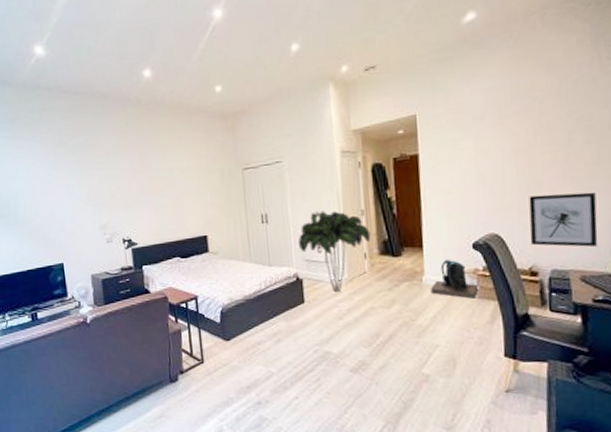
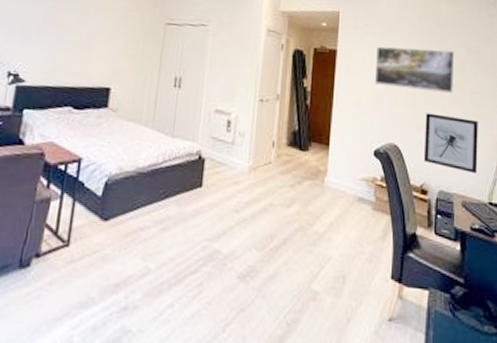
indoor plant: present [299,210,371,292] -> none [208,86,282,180]
backpack: present [431,259,479,299] -> none [331,162,375,210]
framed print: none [464,124,561,179] -> present [374,46,455,93]

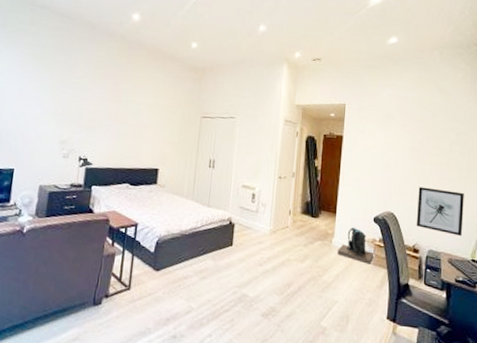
backpack: none [331,162,375,210] -> present [337,226,374,264]
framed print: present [374,46,455,93] -> none [375,132,445,170]

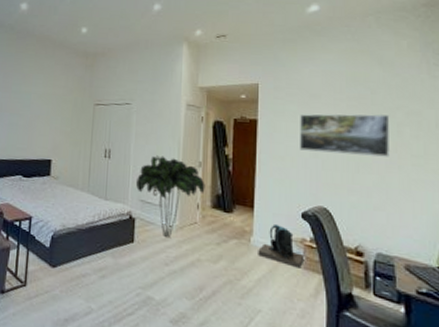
indoor plant: none [237,166,297,240] -> present [136,155,205,237]
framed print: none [375,132,445,170] -> present [299,114,390,157]
wall art: present [416,186,464,237] -> none [357,177,423,238]

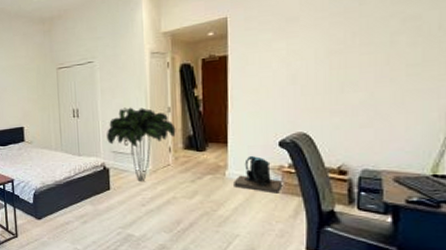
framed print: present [299,114,390,157] -> none [274,25,382,79]

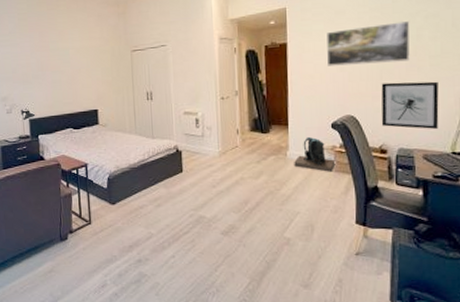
indoor plant: present [107,107,176,181] -> none [179,90,243,163]
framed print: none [274,25,382,79] -> present [326,21,410,66]
wall art: none [341,93,417,149] -> present [381,81,439,130]

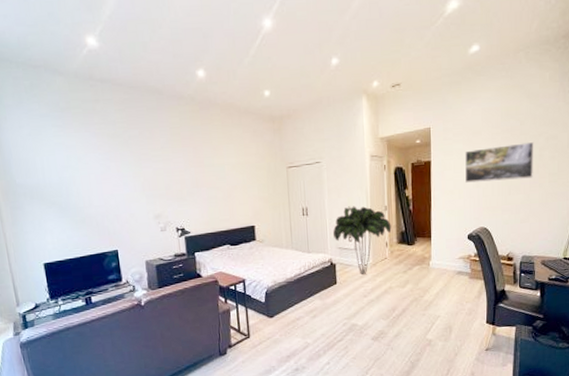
indoor plant: none [179,90,243,163] -> present [333,206,392,274]
backpack: present [294,136,336,172] -> none [436,247,471,279]
wall art: present [381,81,439,130] -> none [509,196,555,239]

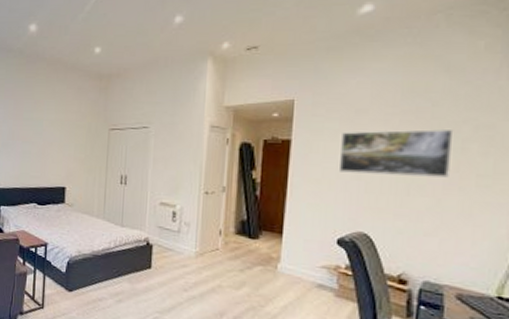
indoor plant: present [333,206,392,274] -> none [154,181,229,264]

